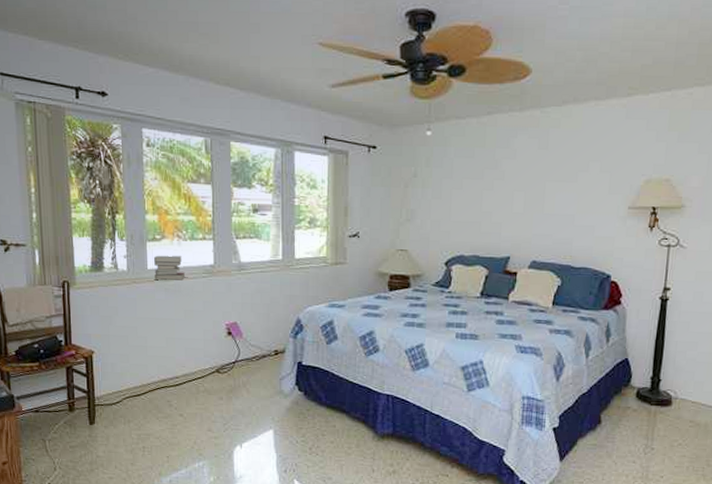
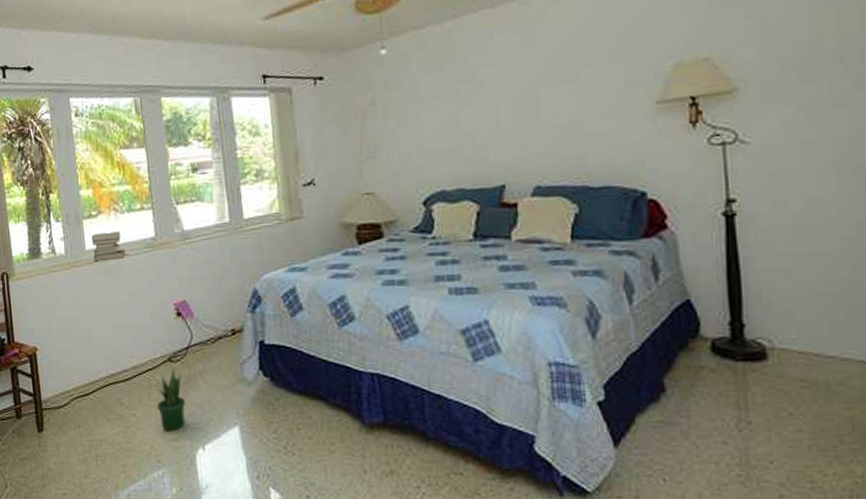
planter: none [202,378,229,431] -> present [156,368,186,431]

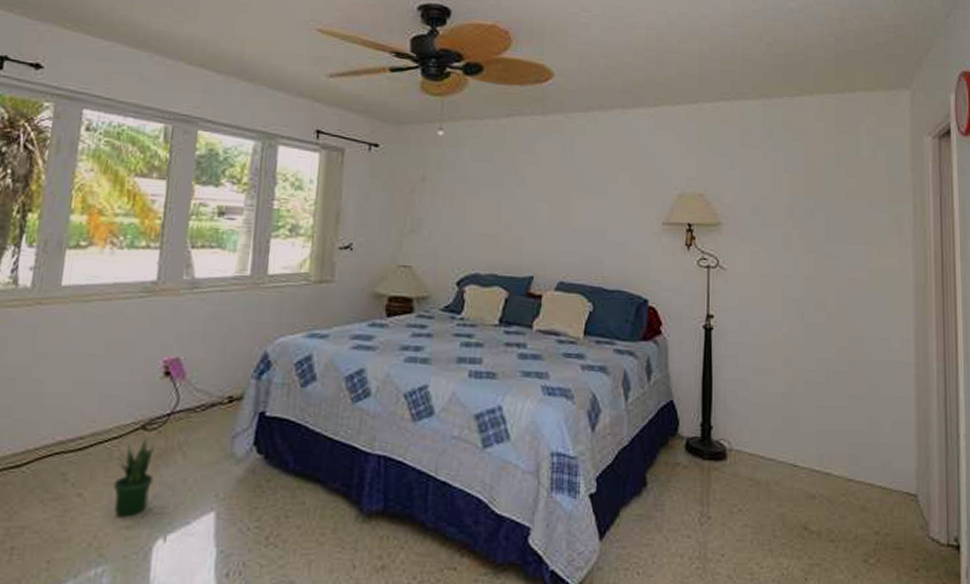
books: present [92,231,126,262] -> none [70,267,116,302]

